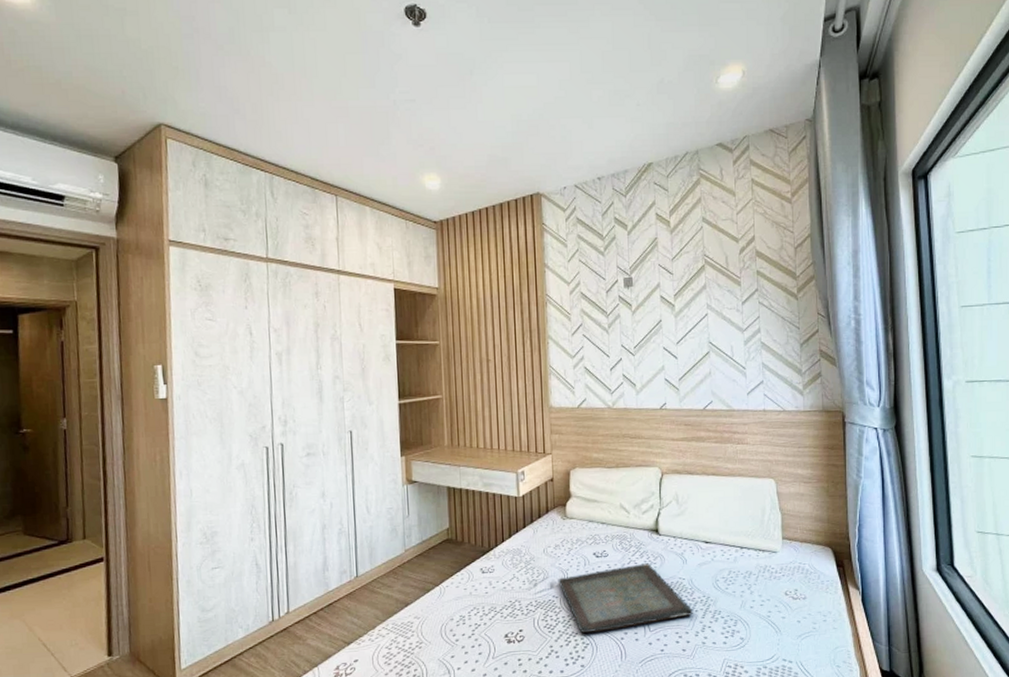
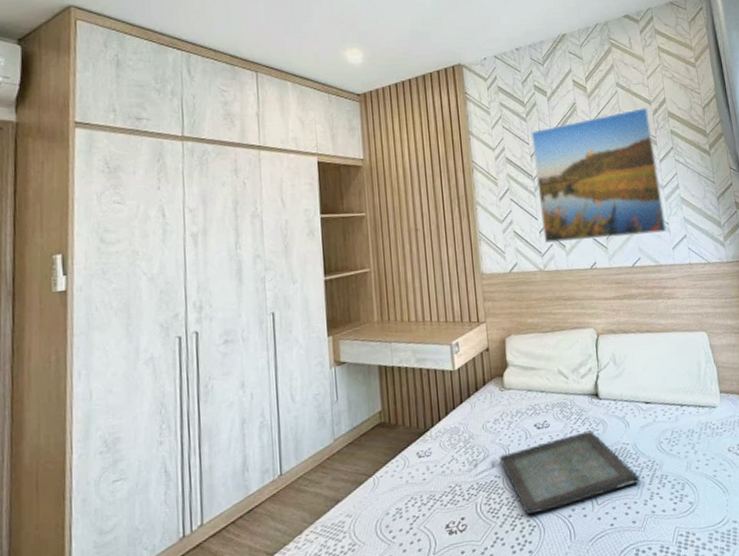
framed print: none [607,244,743,381] -> present [530,106,667,243]

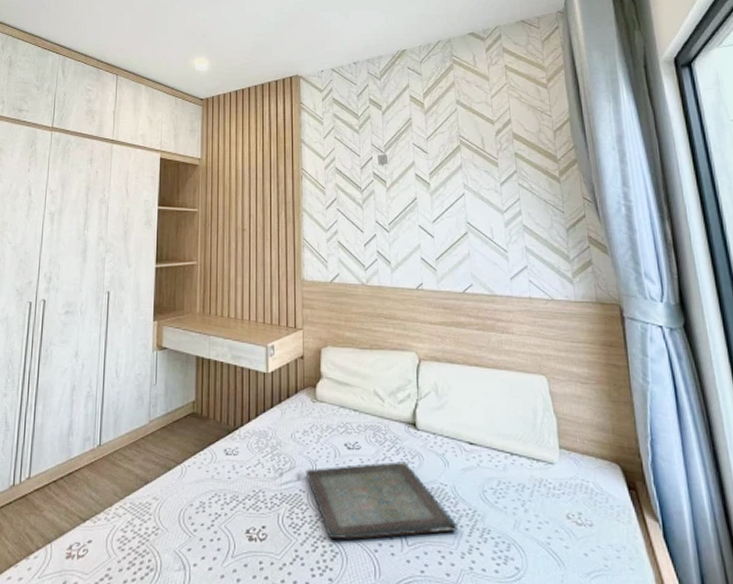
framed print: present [530,106,667,243] -> none [362,126,505,261]

